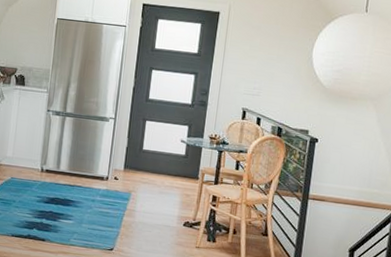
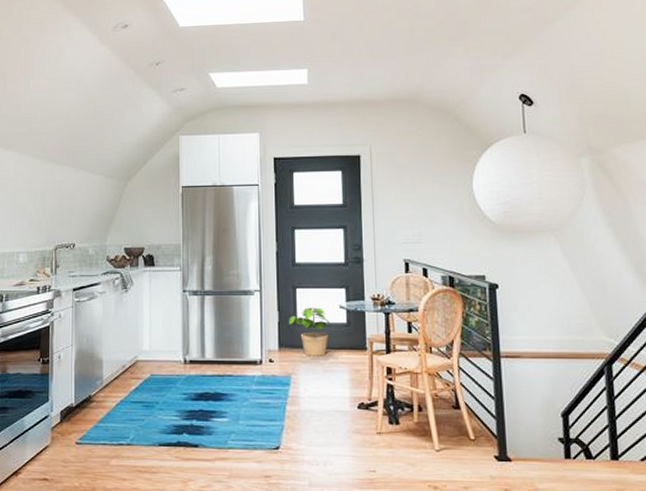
potted plant: none [135,138,171,180] -> present [288,307,331,356]

